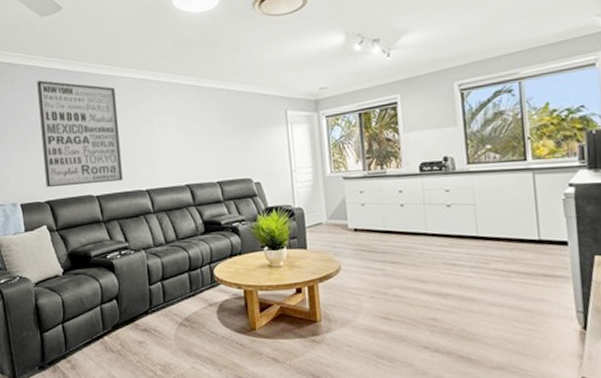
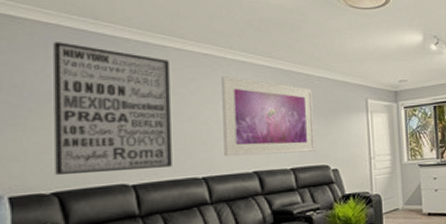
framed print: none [155,98,238,172] -> present [221,76,315,157]

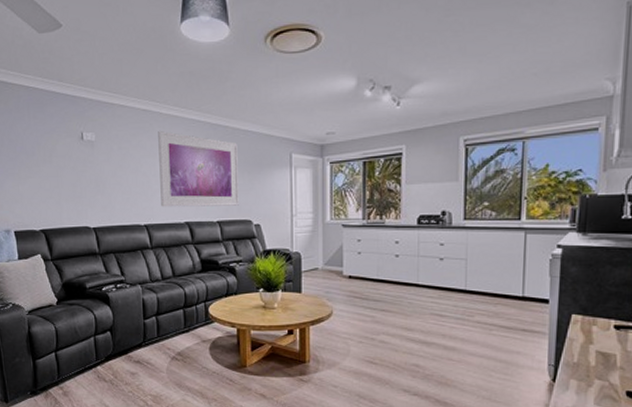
wall art: present [53,42,172,176] -> none [33,103,121,217]

